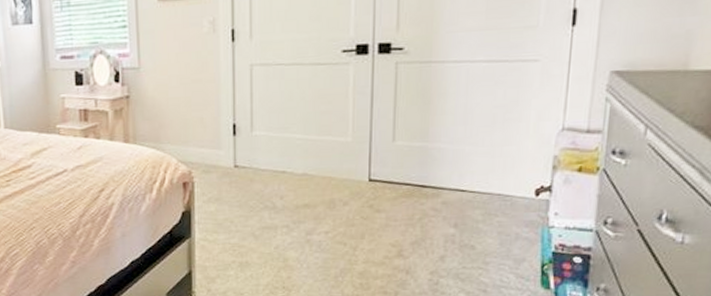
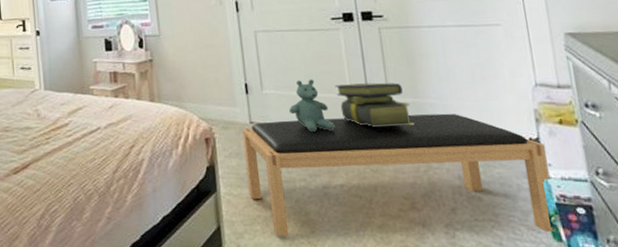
bench: none [224,159,555,282] -> present [242,113,554,237]
stuffed bear: none [280,120,329,178] -> present [289,79,335,133]
stack of books: none [335,124,417,173] -> present [335,82,414,128]

